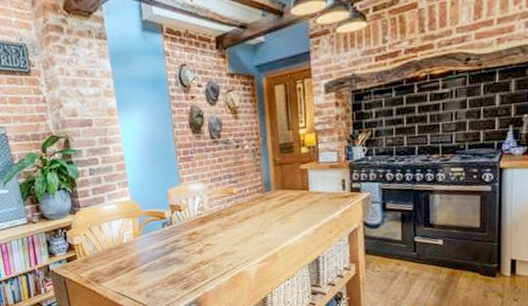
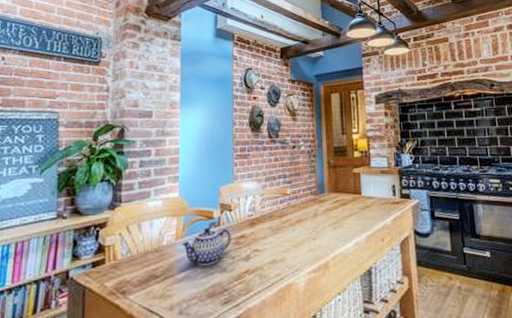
teapot: none [139,226,184,259] -> present [181,227,231,266]

